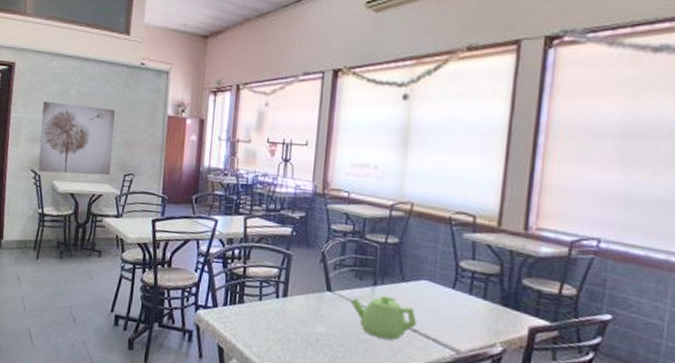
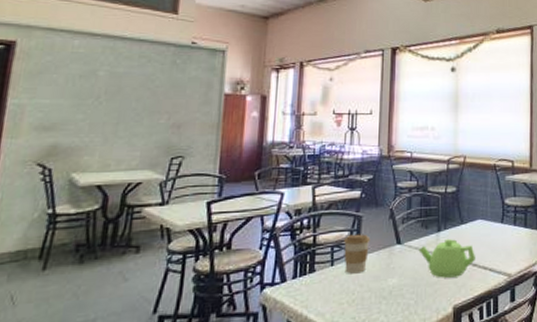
wall art: present [38,101,115,176] -> none [48,83,159,166]
coffee cup: none [272,272,300,314] -> present [343,234,371,274]

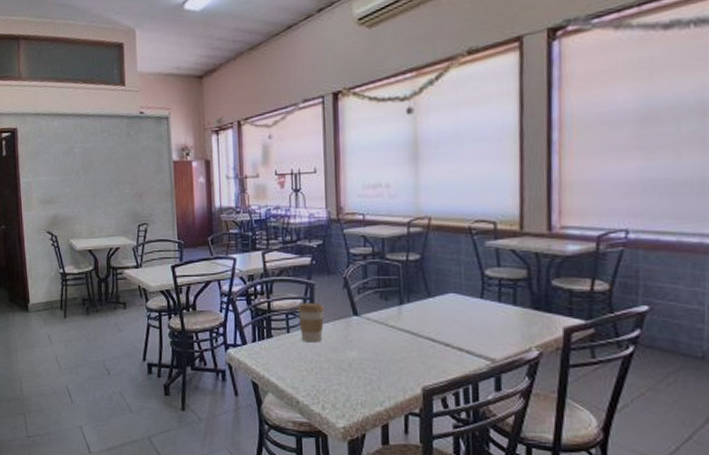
teapot: present [418,239,477,278] -> none [378,314,449,356]

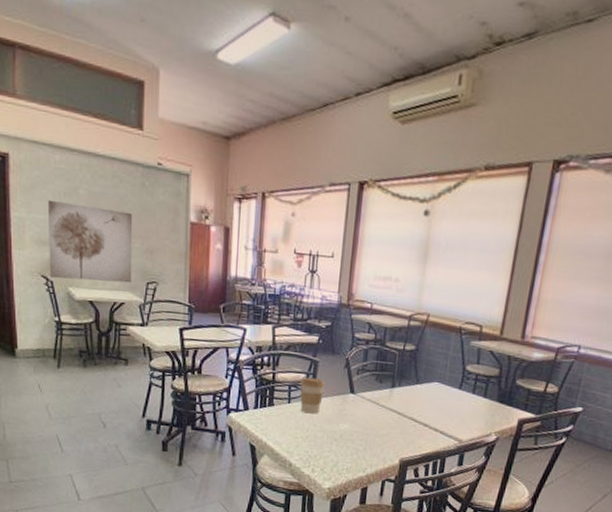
wall art: none [49,161,125,233] -> present [47,200,133,283]

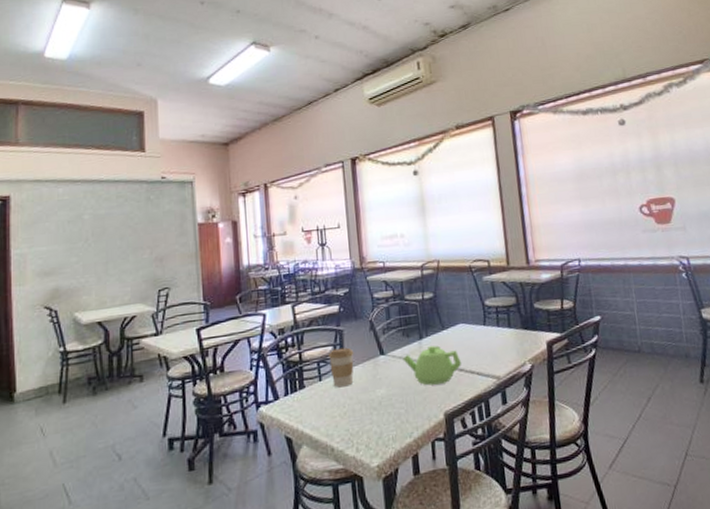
wall art: present [47,200,133,283] -> none [50,226,142,308]
teapot: none [371,396,429,434] -> present [402,345,462,386]

